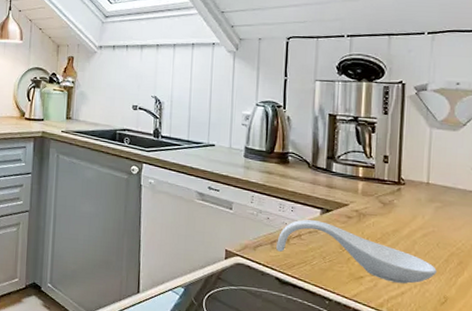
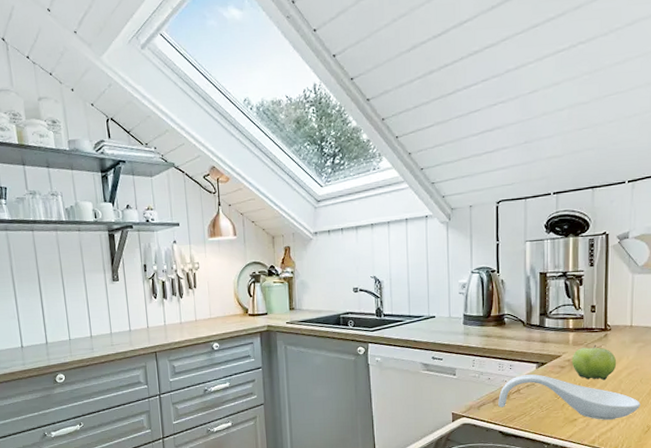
fruit: none [360,198,411,239] -> present [572,345,617,381]

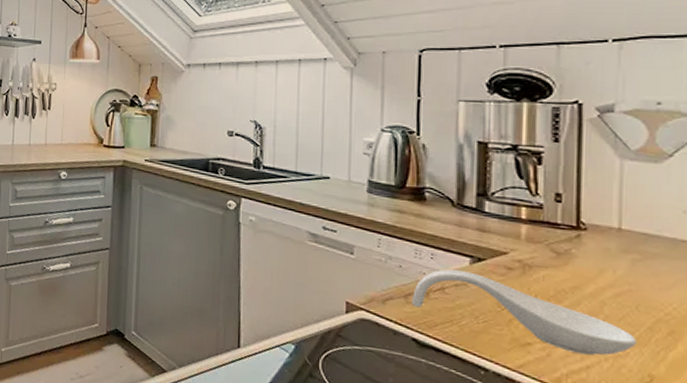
fruit: present [572,345,617,381] -> none [524,246,597,298]

